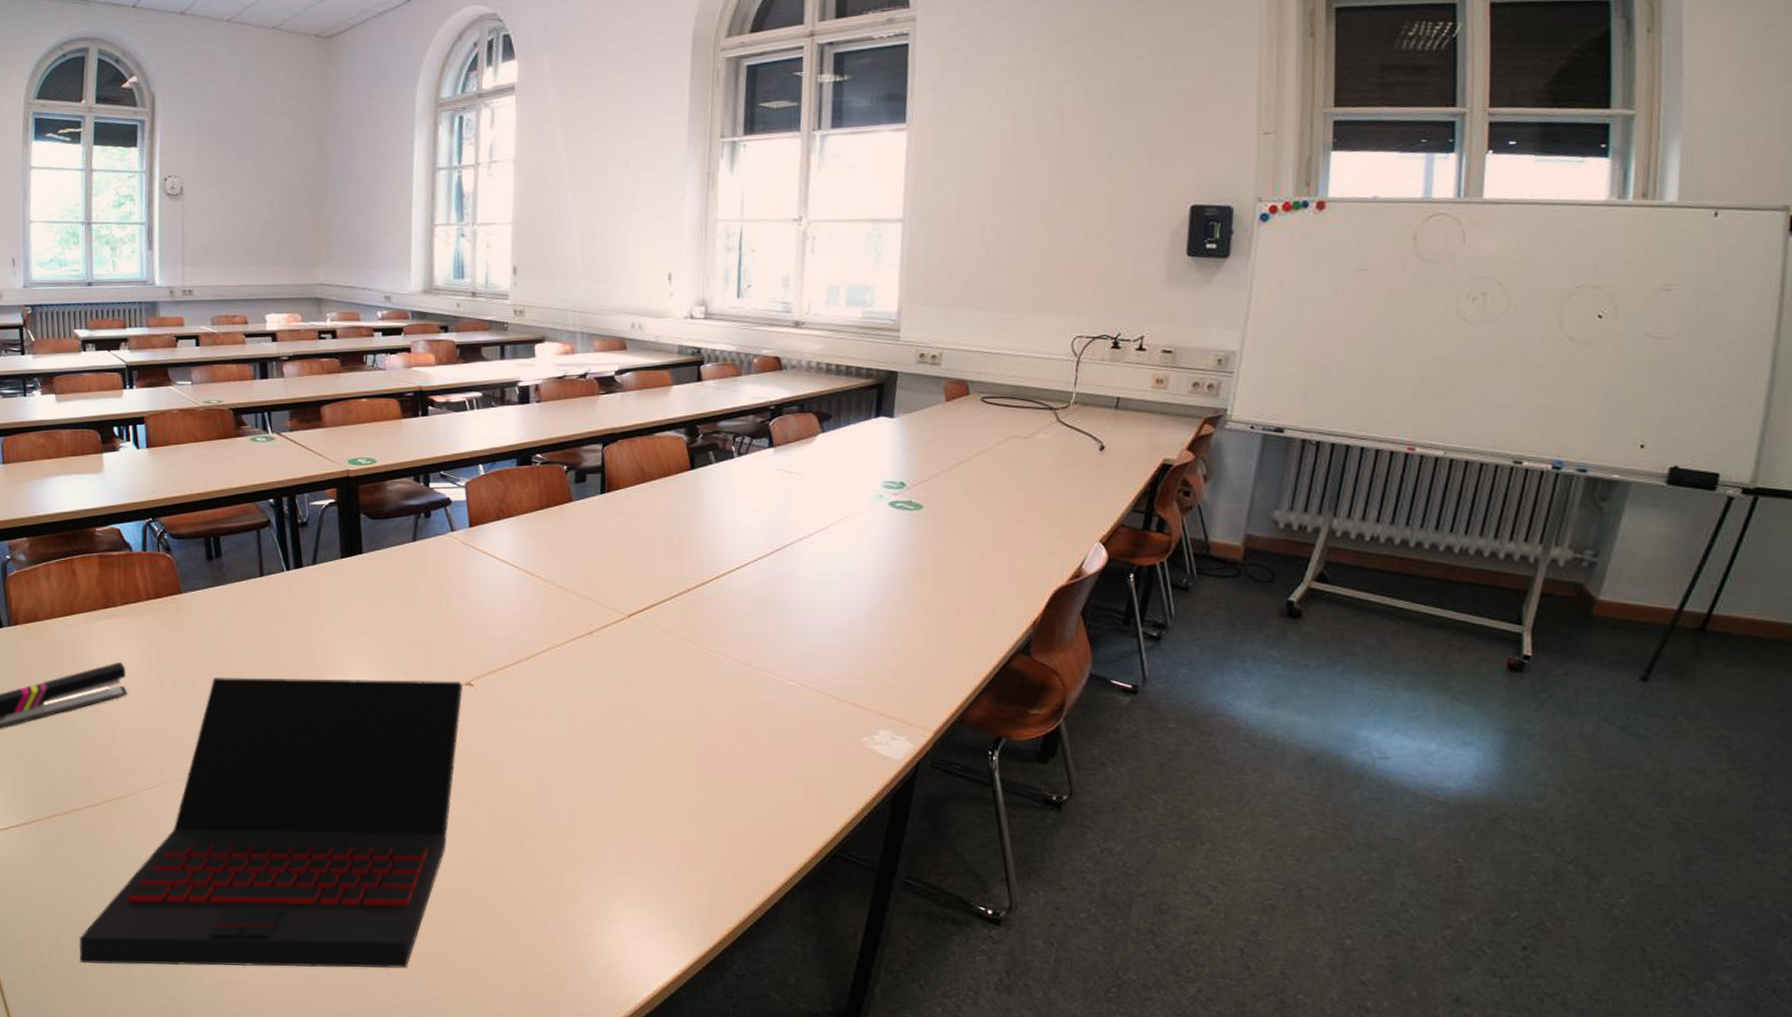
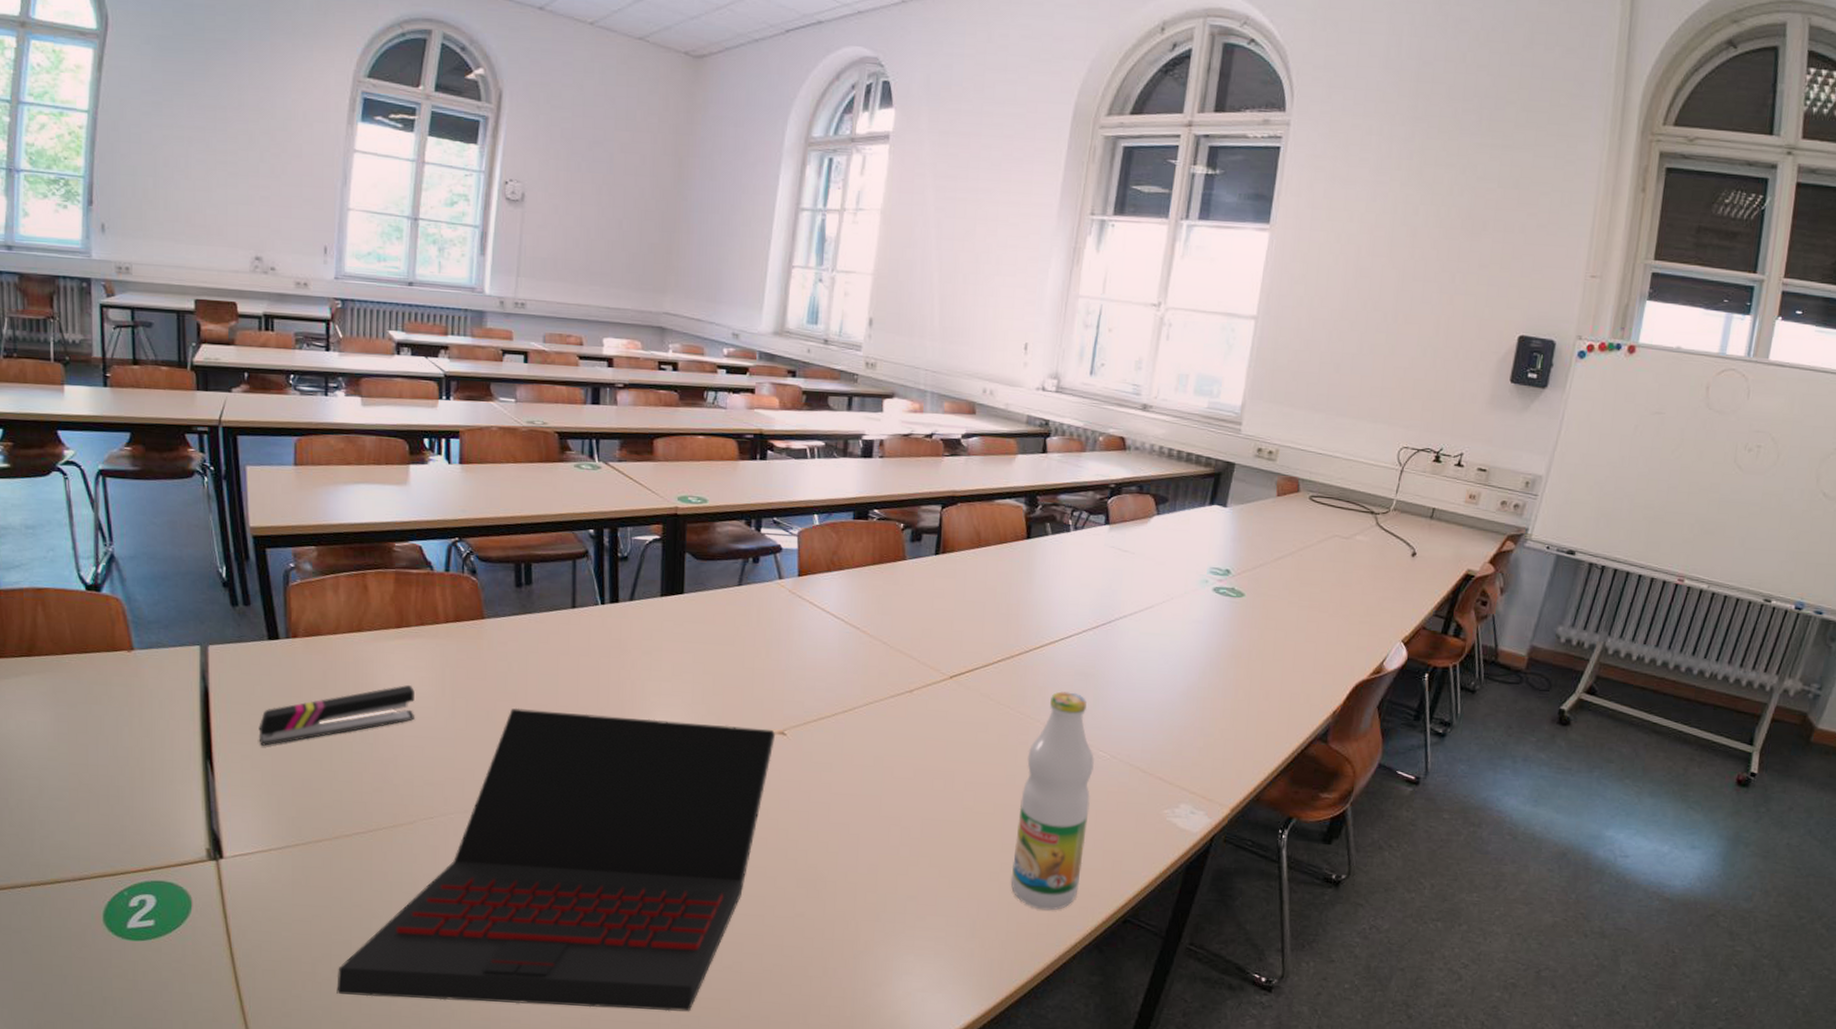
bottle: none [710,622,785,849] -> present [1011,691,1094,911]

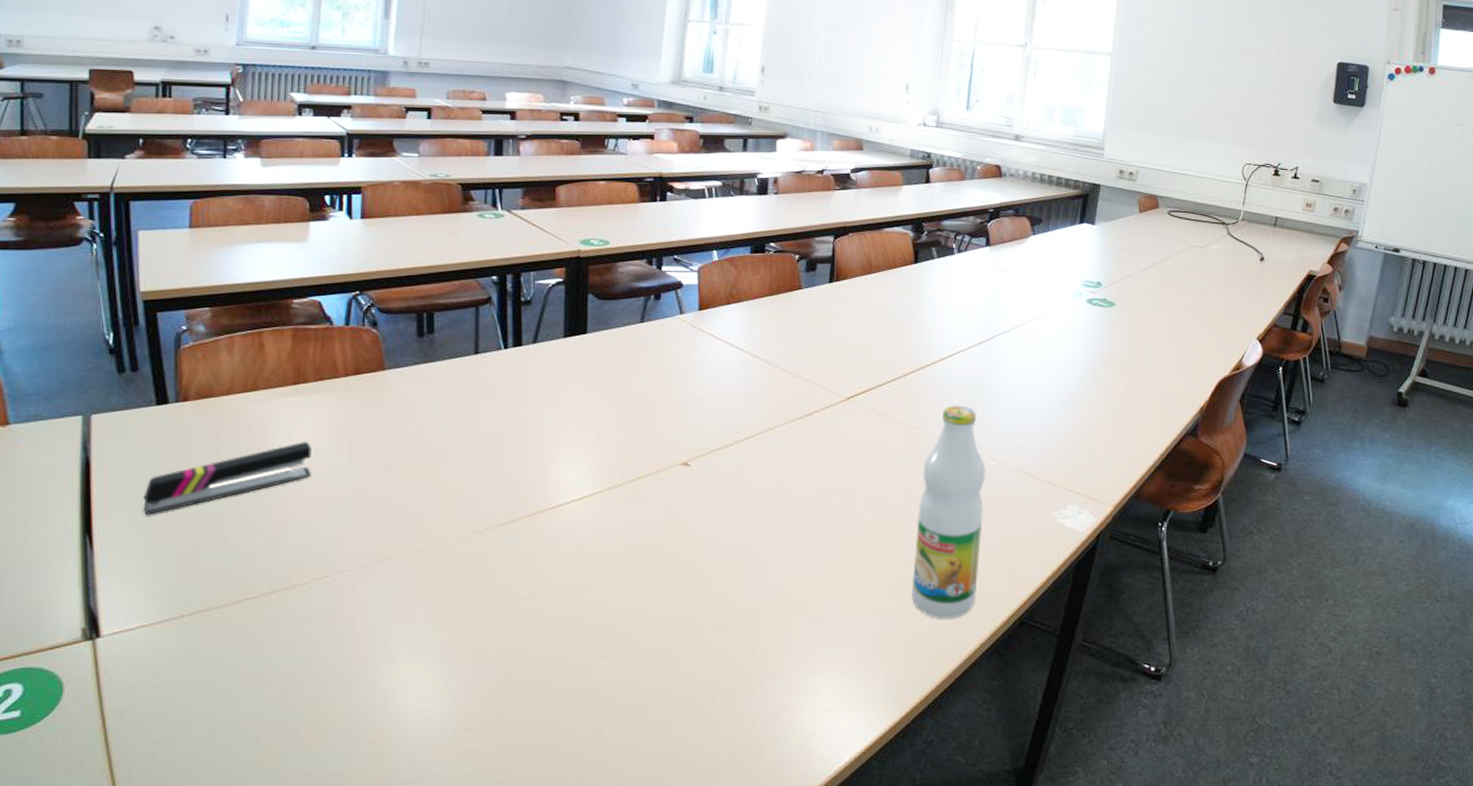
laptop: present [337,707,776,1012] -> none [221,457,680,772]

